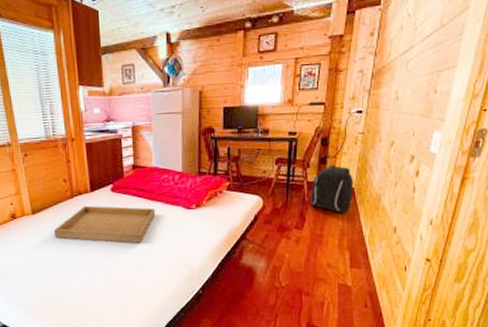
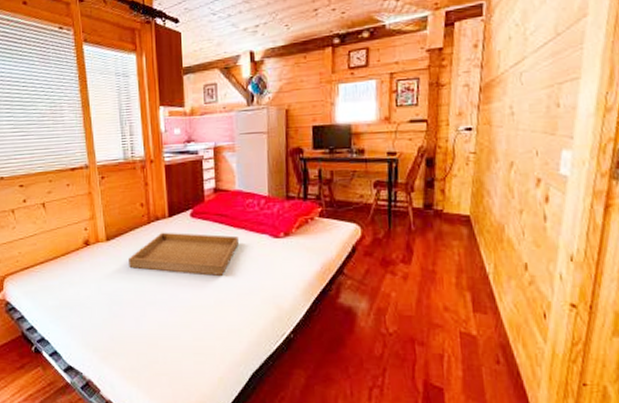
backpack: present [309,165,354,213] -> none [417,189,470,245]

